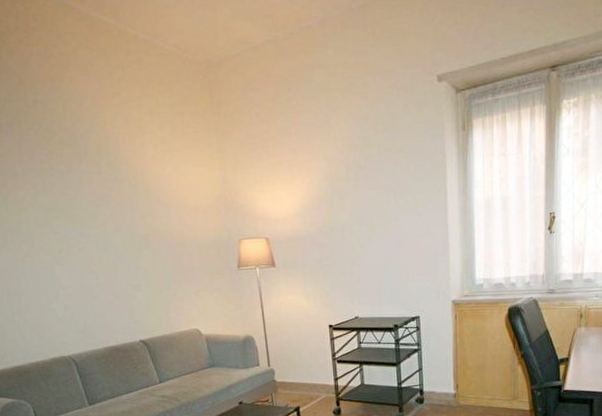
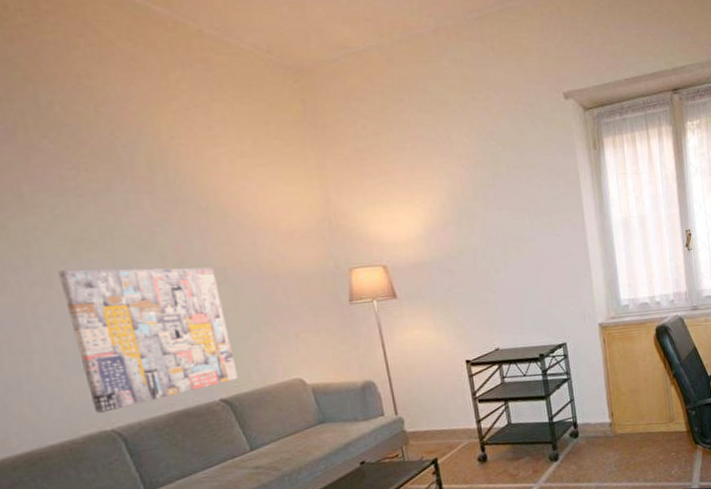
wall art: none [38,232,153,343] -> present [58,267,239,413]

